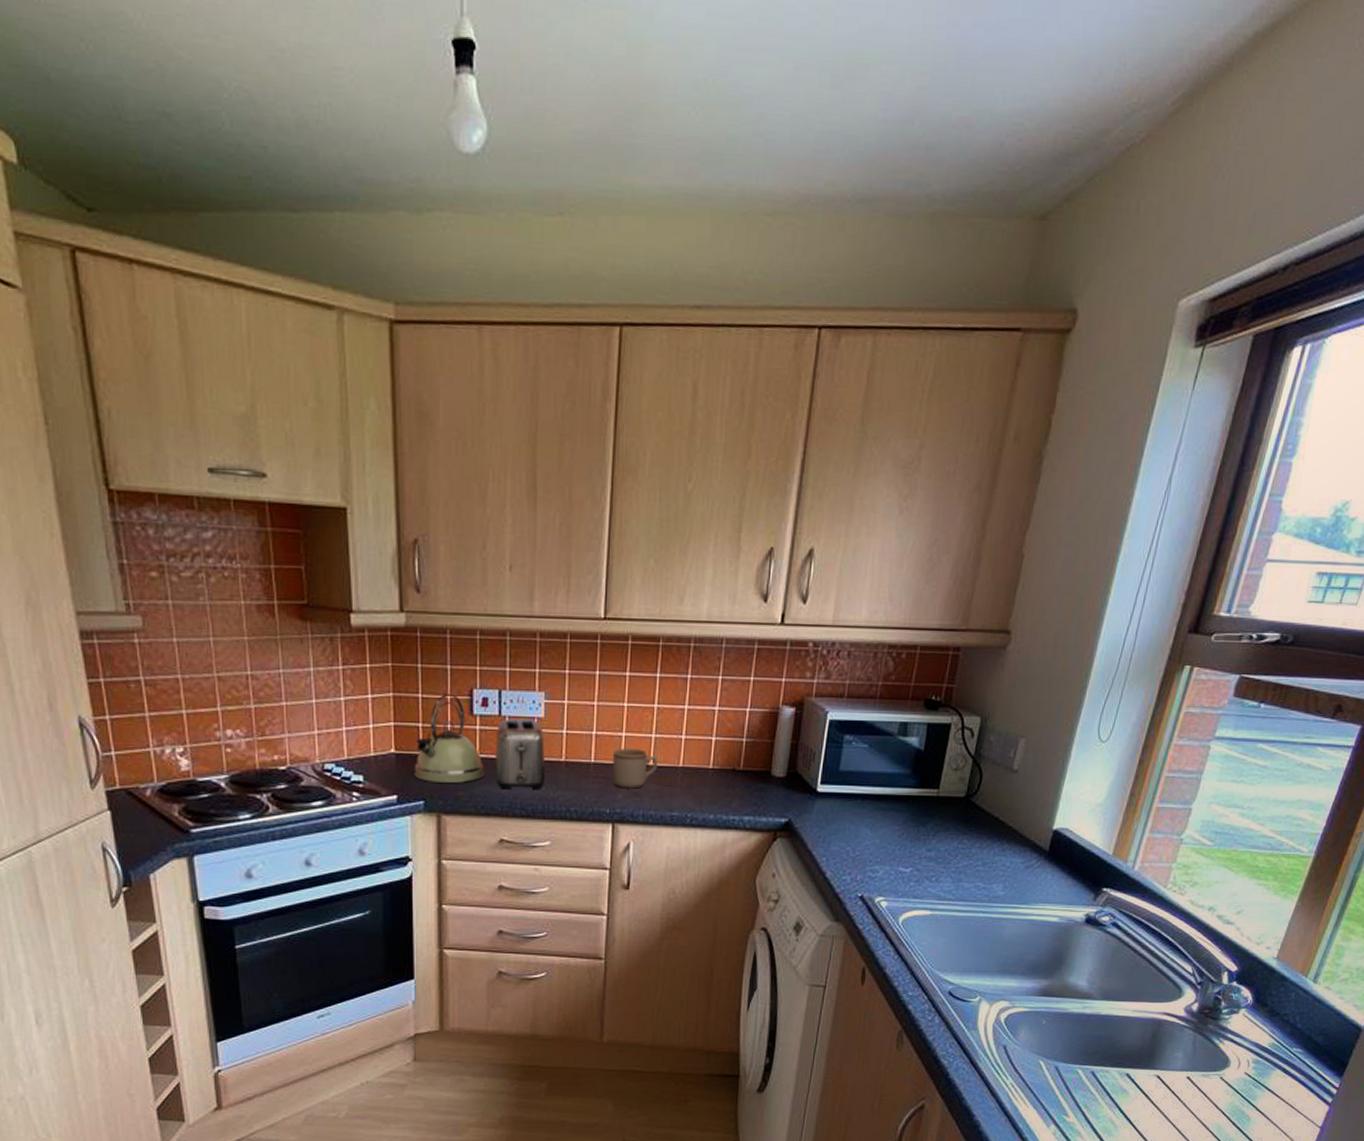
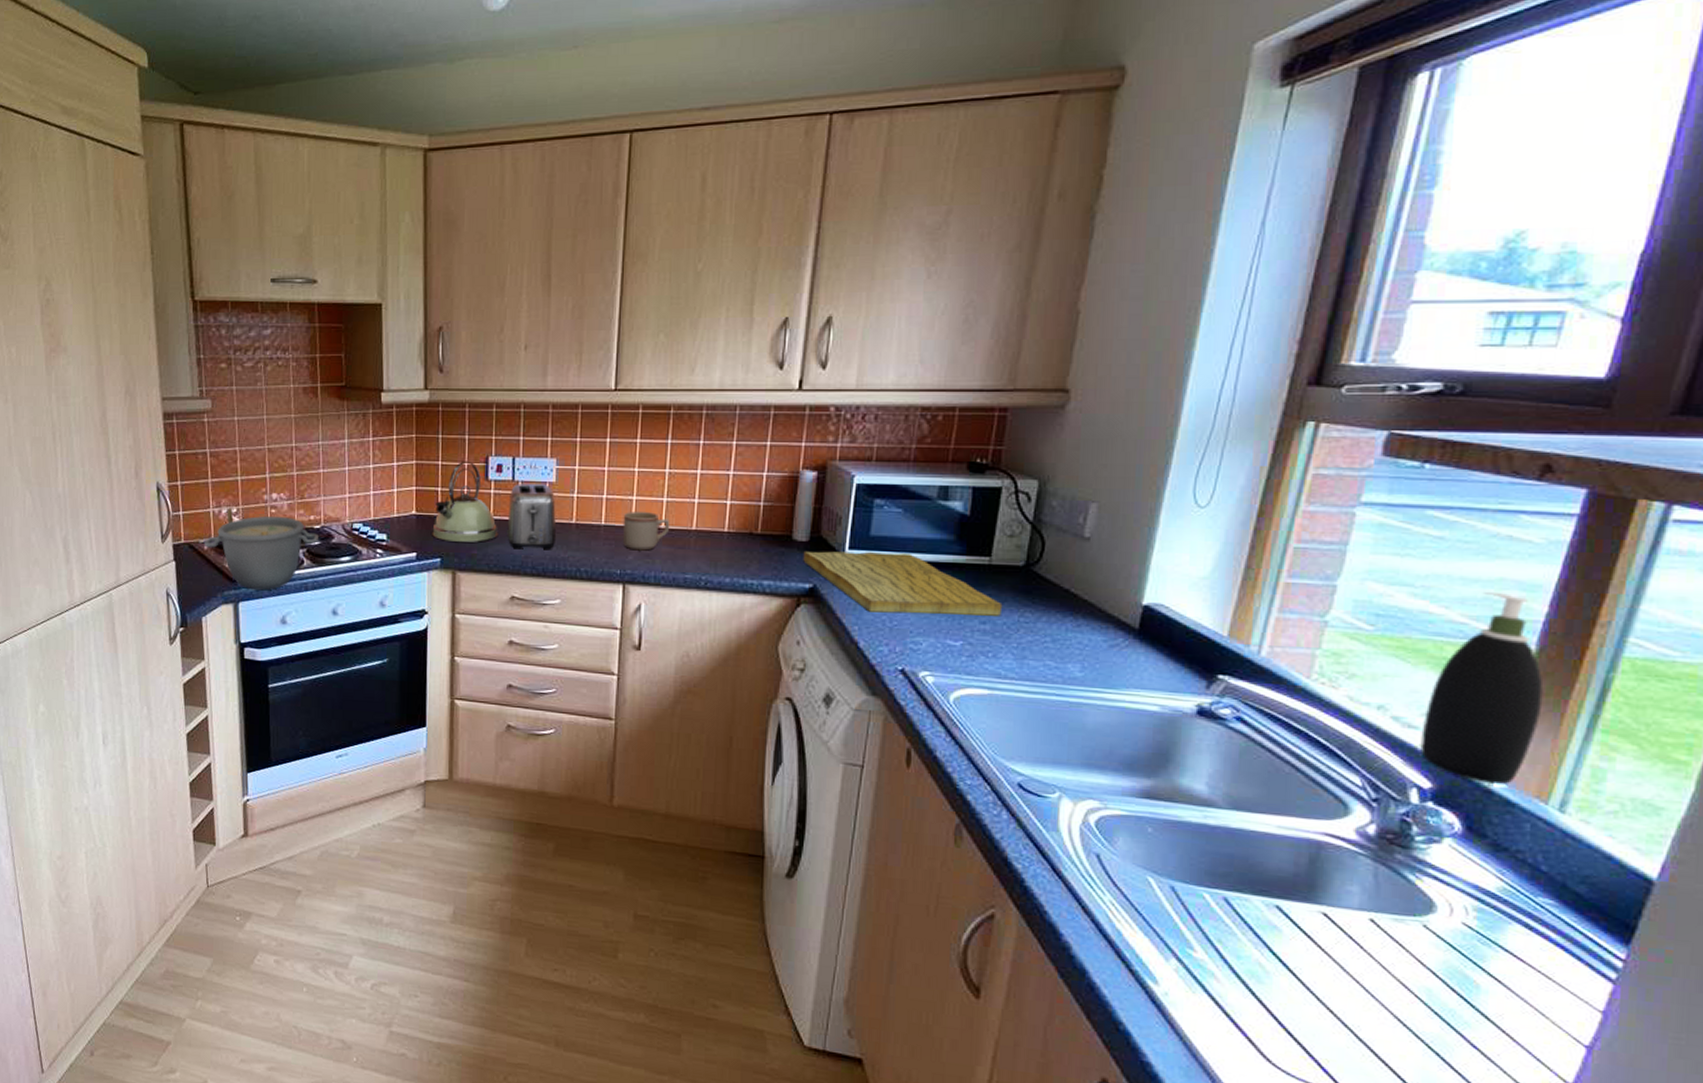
cooking pot: none [146,747,284,842] -> present [204,508,318,591]
cutting board: none [780,786,946,845] -> present [803,551,1003,616]
soap dispenser: none [1232,810,1316,965] -> present [1420,591,1544,786]

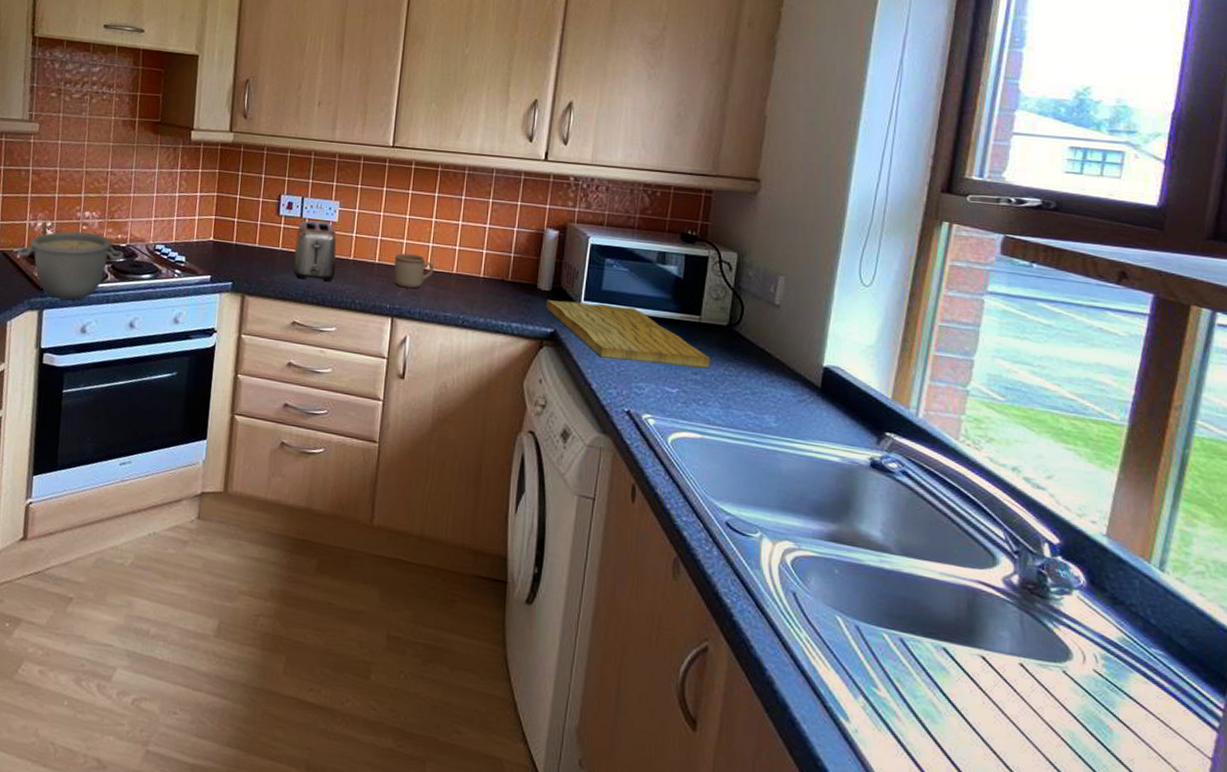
kettle: present [432,460,499,544] -> none [226,196,285,271]
soap dispenser: present [1420,591,1544,786] -> none [1047,373,1138,544]

